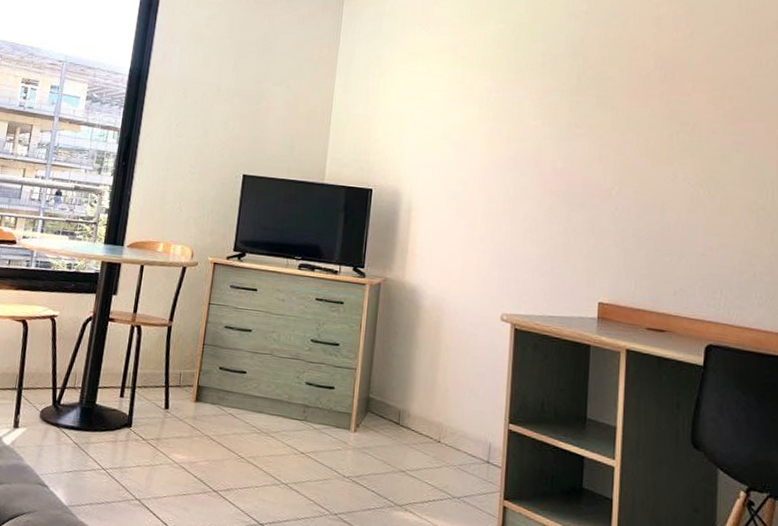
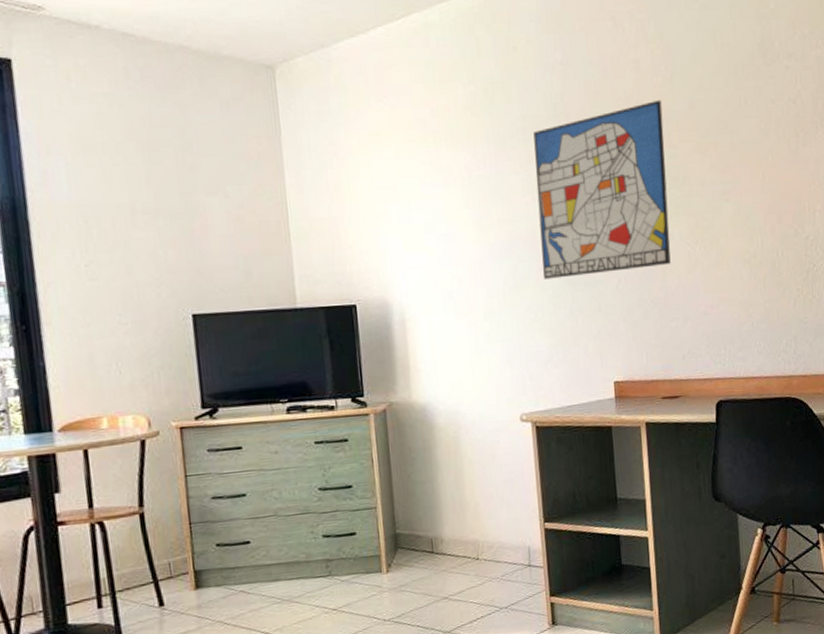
wall art: none [542,52,679,202] -> present [533,99,671,279]

